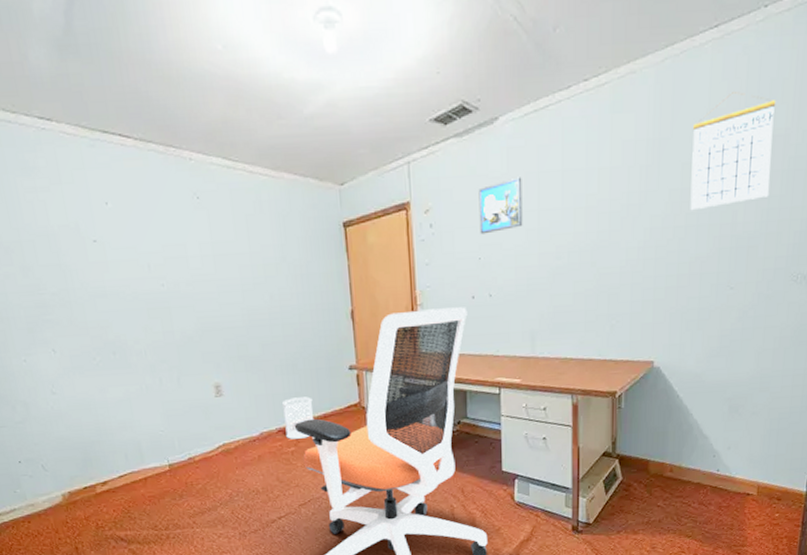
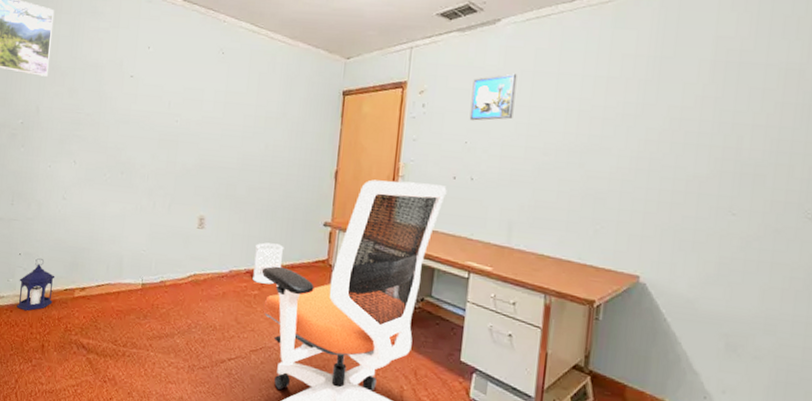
lantern: none [28,462,74,519] -> present [16,258,55,311]
calendar: present [690,92,777,211] -> none [690,23,791,130]

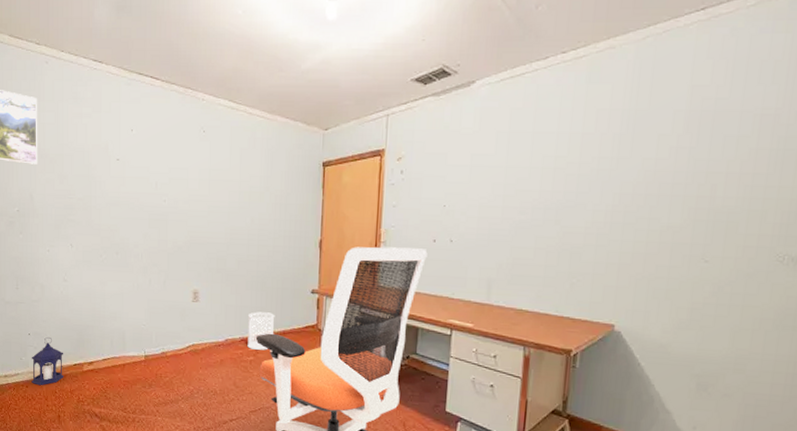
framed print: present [469,73,517,121] -> none [447,135,493,184]

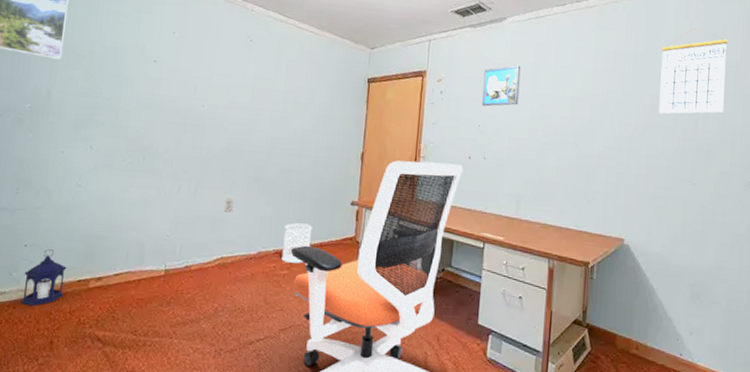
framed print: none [447,135,493,184] -> present [481,65,521,107]
calendar: none [664,71,767,181] -> present [658,28,728,114]

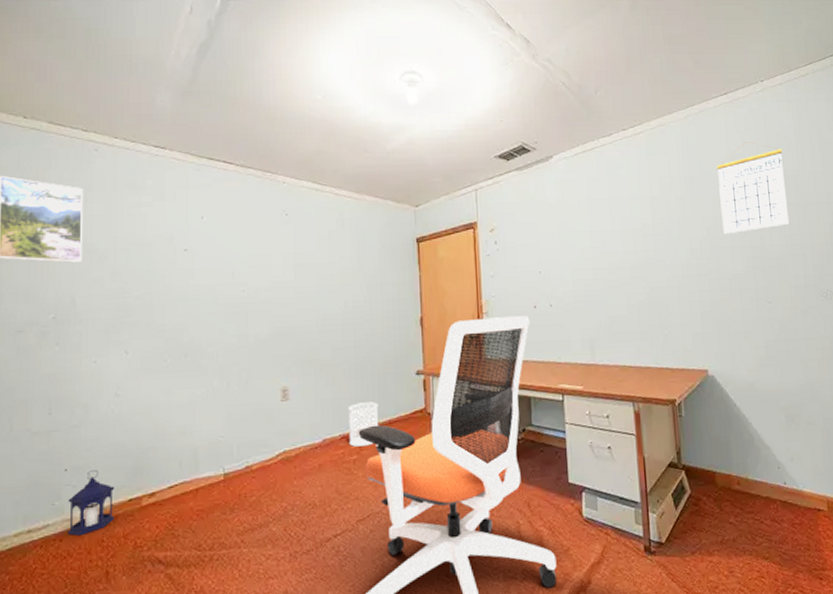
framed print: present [481,65,521,107] -> none [537,203,578,251]

